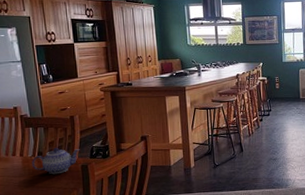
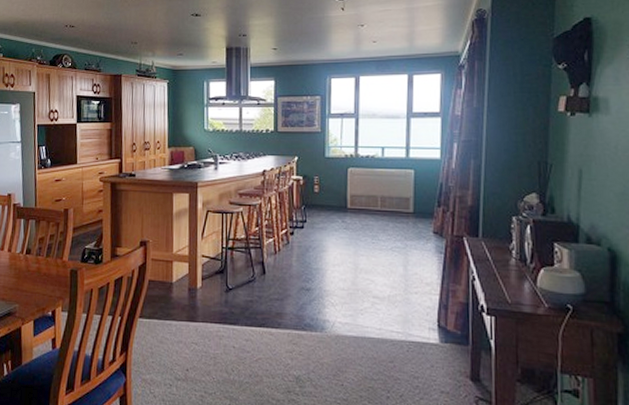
teapot: present [32,147,80,175] -> none [19,245,71,278]

